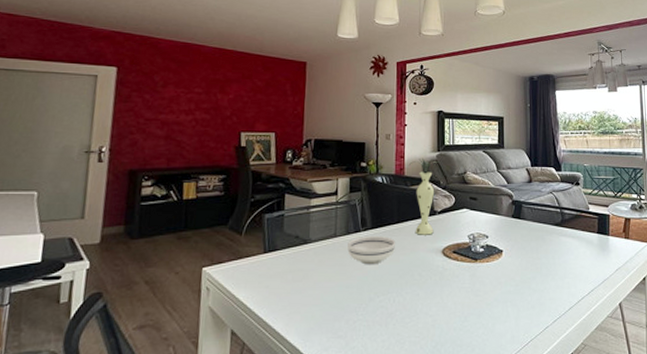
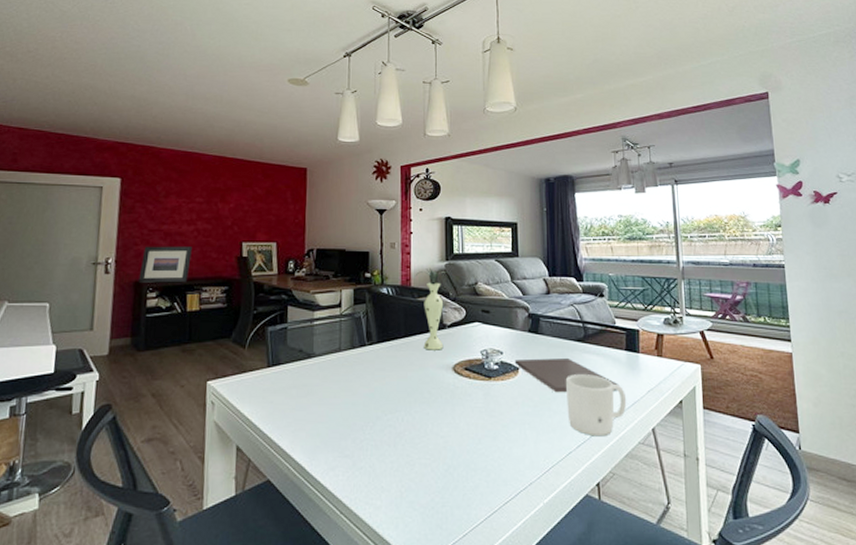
picture frame: none [133,135,190,172] -> present [138,246,192,283]
bowl: present [347,236,395,265] -> none [353,351,403,381]
plaque: none [499,240,592,273] -> present [514,357,619,393]
mug: none [544,255,598,312] -> present [565,374,627,437]

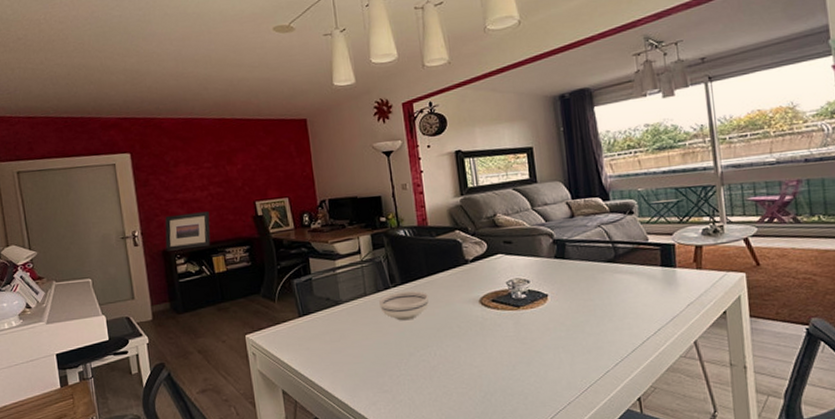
bowl: none [353,351,403,381] -> present [379,291,429,321]
vase: present [416,267,451,350] -> none [432,204,468,286]
plaque: present [514,357,619,393] -> none [542,279,656,315]
mug: present [565,374,627,437] -> none [597,294,666,354]

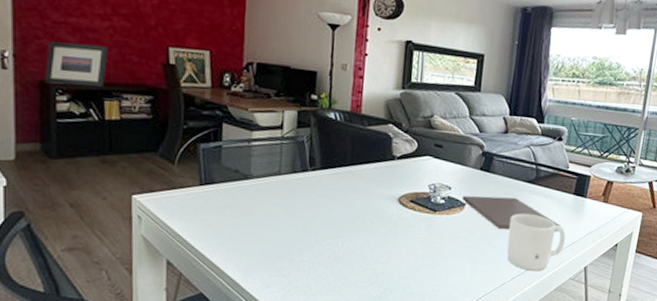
bowl: present [379,291,429,321] -> none [293,176,347,207]
plaque: none [542,279,656,315] -> present [462,196,562,230]
mug: none [597,294,666,354] -> present [506,213,566,271]

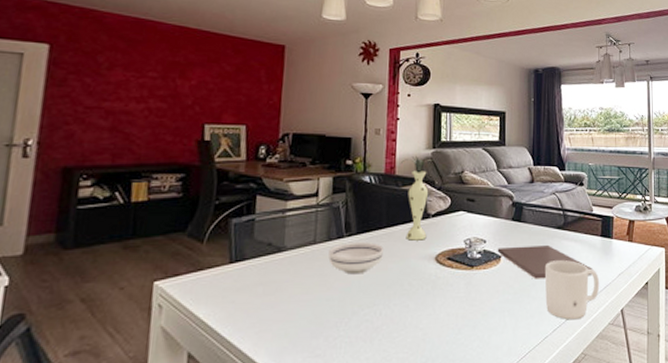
picture frame: present [44,40,108,88] -> none [68,125,141,170]
bowl: none [293,176,347,207] -> present [328,243,383,275]
vase: none [368,95,406,181] -> present [401,155,437,241]

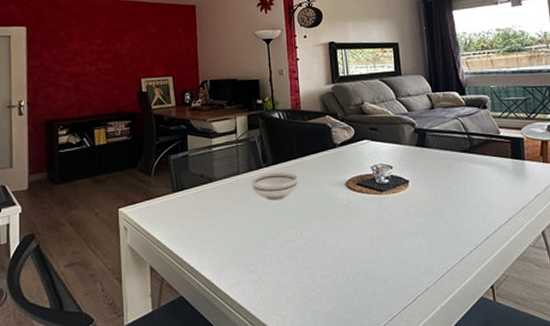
vase: present [401,155,437,241] -> none [305,91,338,169]
plaque: present [497,244,594,279] -> none [404,168,507,202]
mug: present [544,260,600,320] -> none [454,183,516,242]

